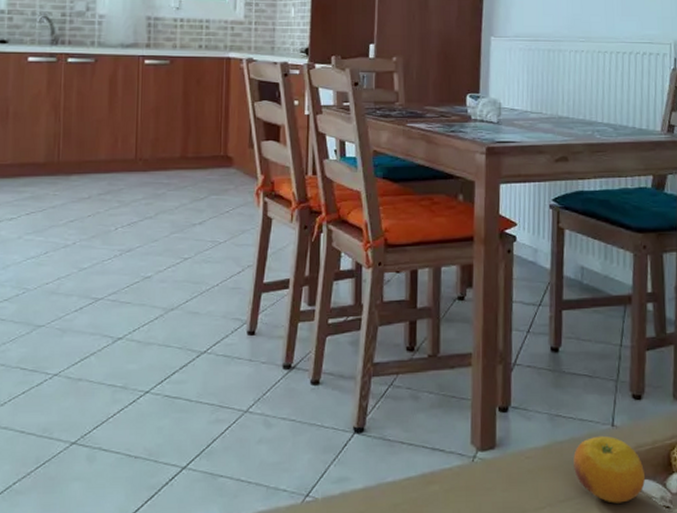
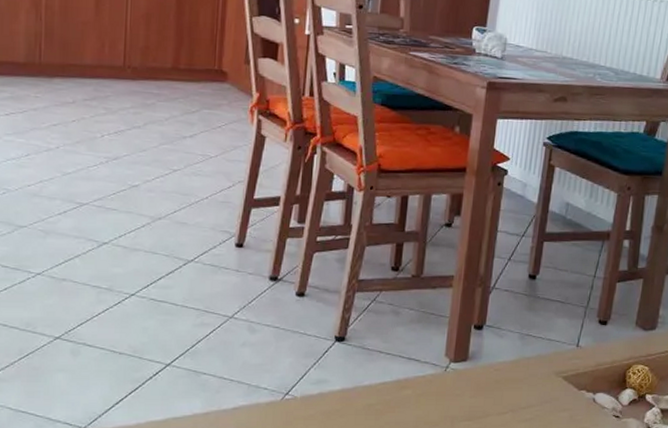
fruit: present [573,435,646,503] -> none [537,354,601,412]

